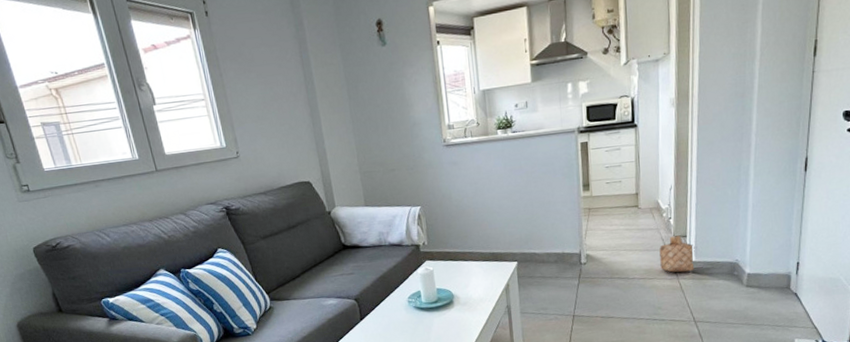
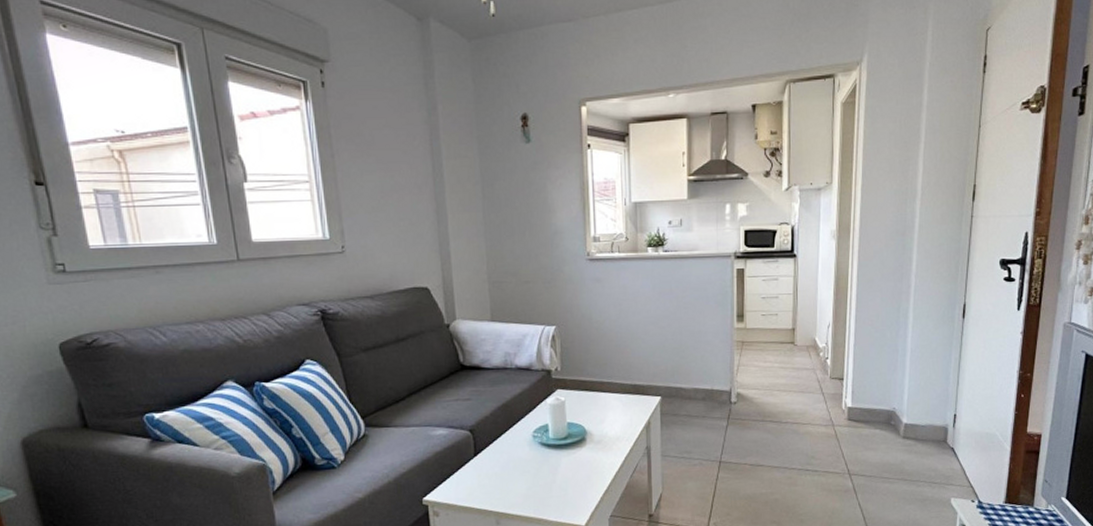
basket: present [659,235,695,273] -> none [815,378,852,419]

